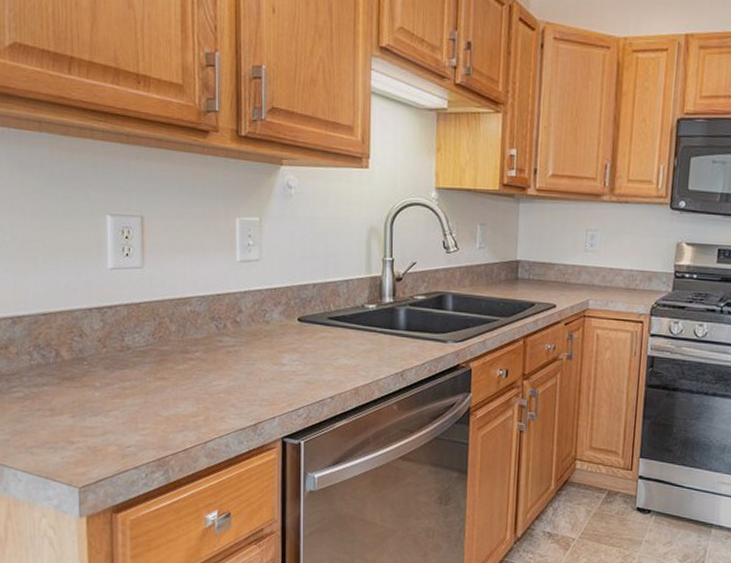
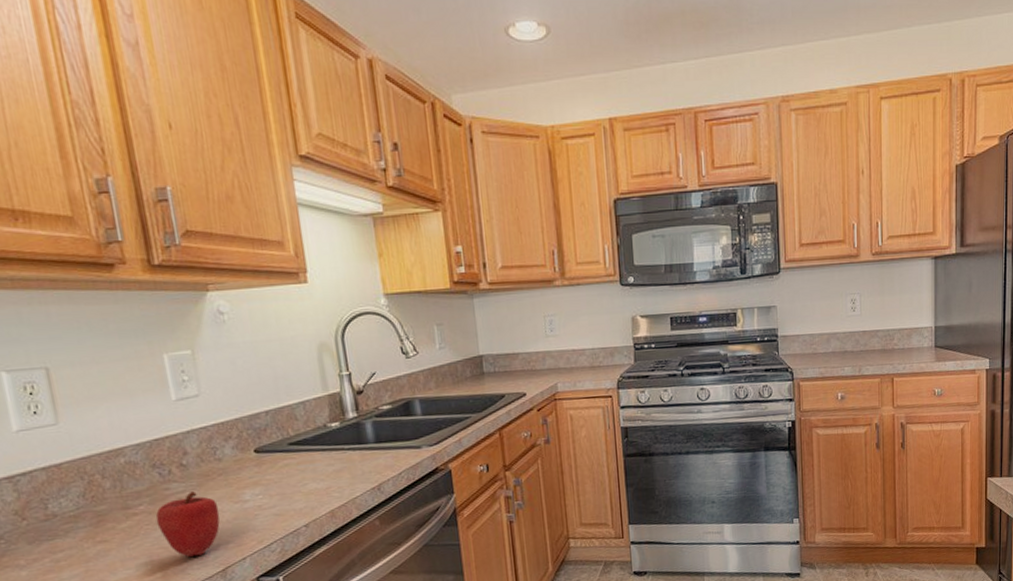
apple: none [207,346,260,407] -> present [155,490,220,557]

